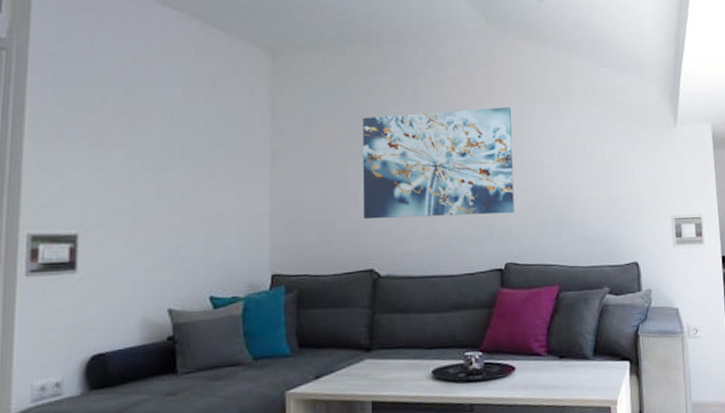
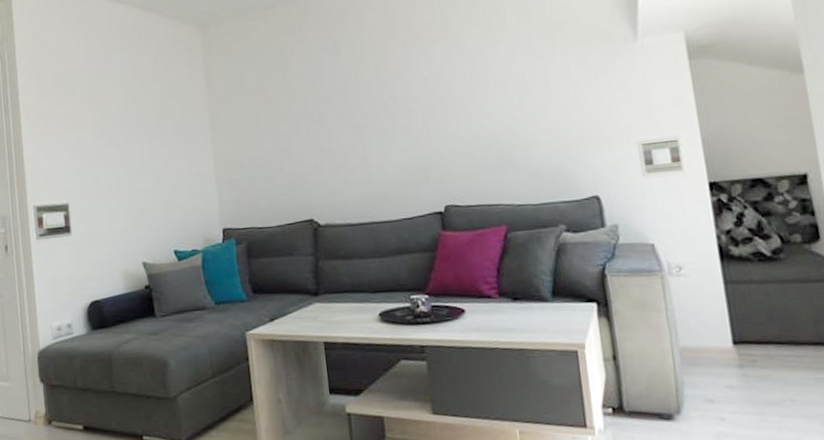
wall art: present [363,107,514,219] -> none [288,45,450,173]

